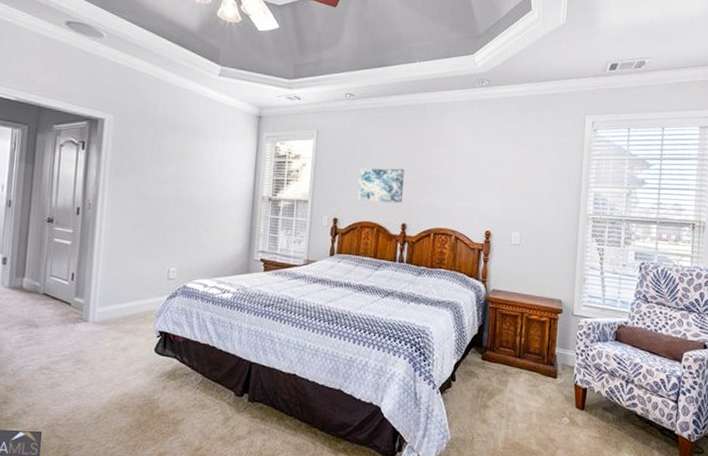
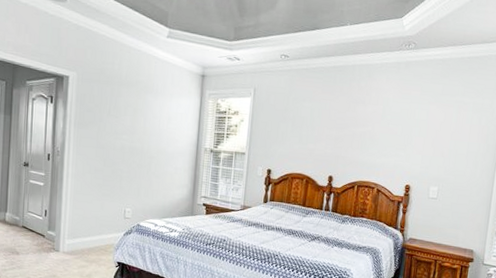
wall art: present [357,168,405,204] -> none [289,124,334,158]

